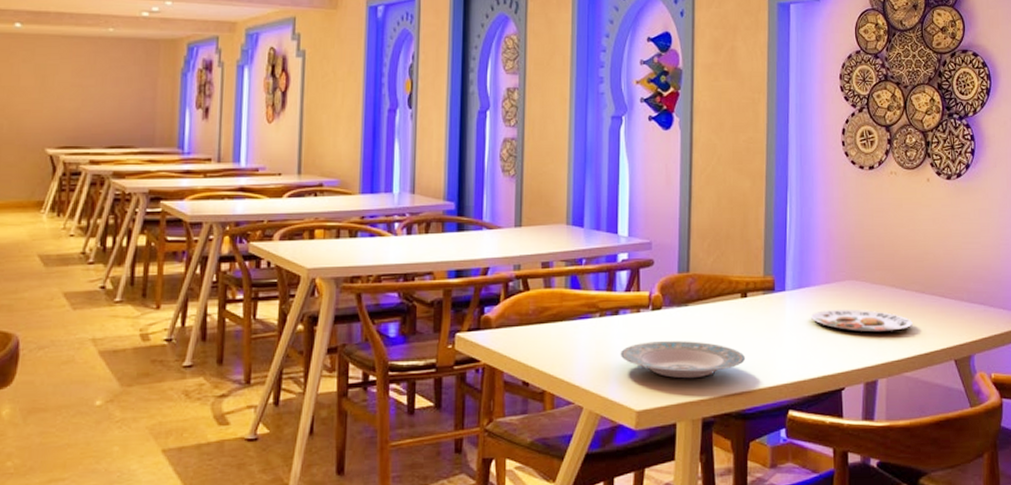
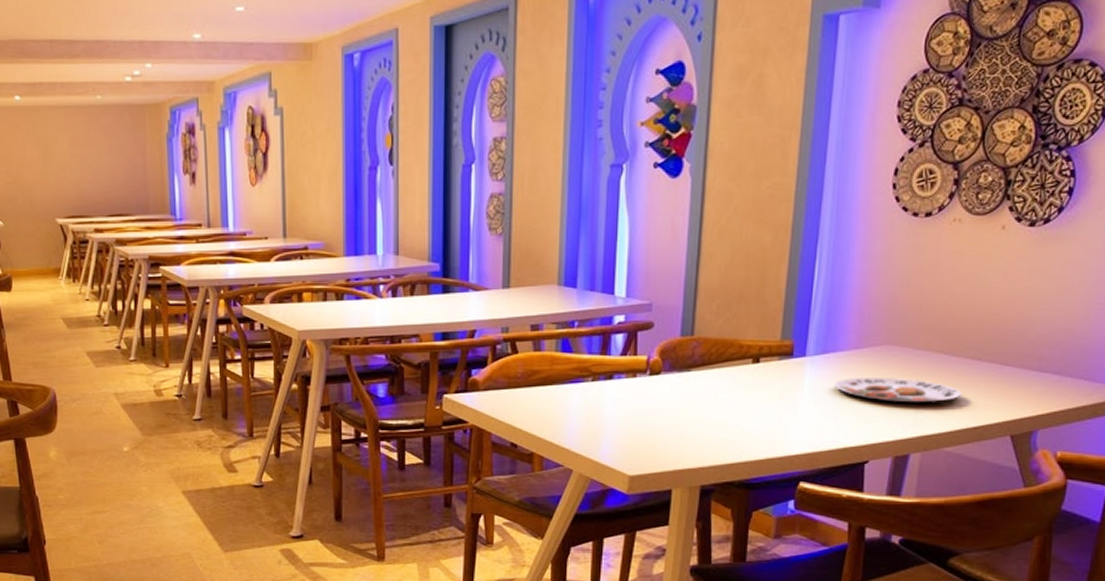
plate: present [620,341,746,379] -> none [613,407,754,446]

